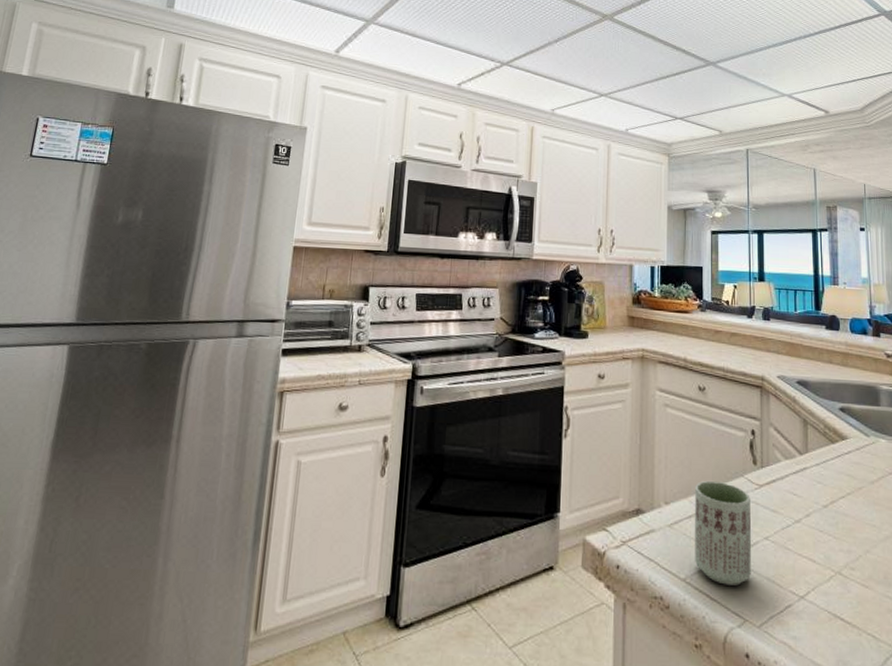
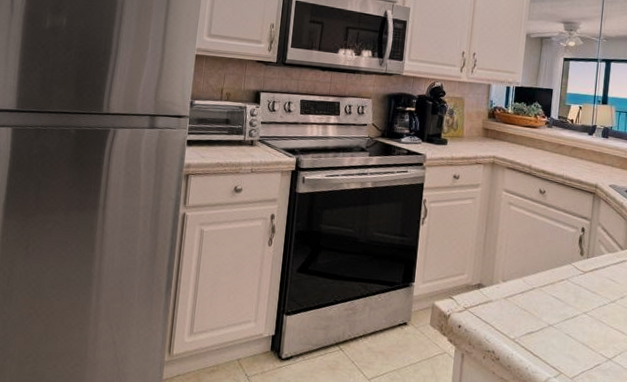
cup: present [695,480,752,586] -> none [523,265,575,347]

